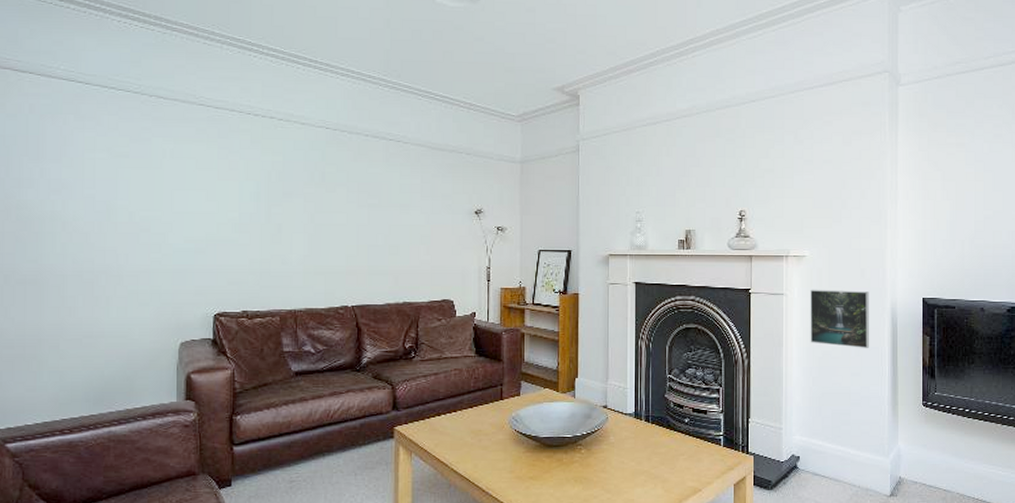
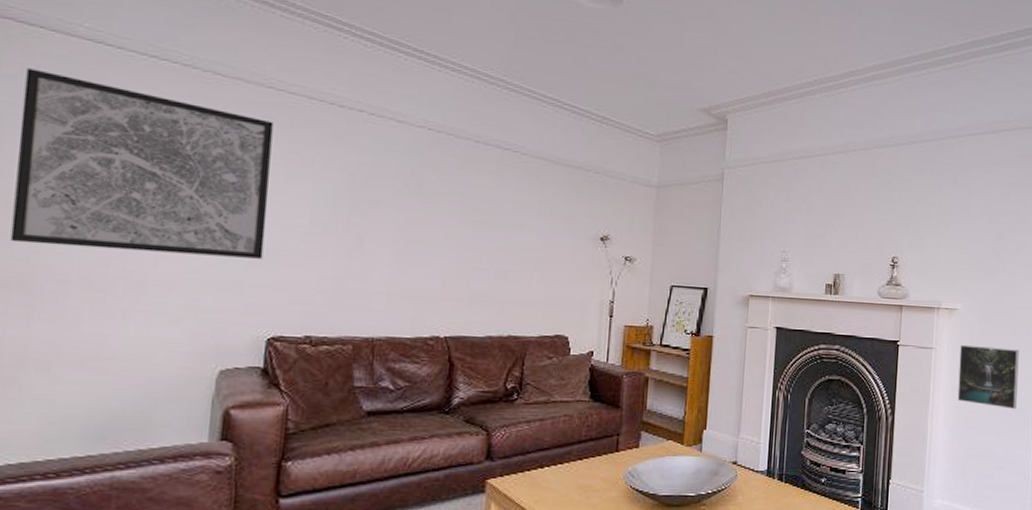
wall art: none [22,107,206,249] -> present [10,68,274,259]

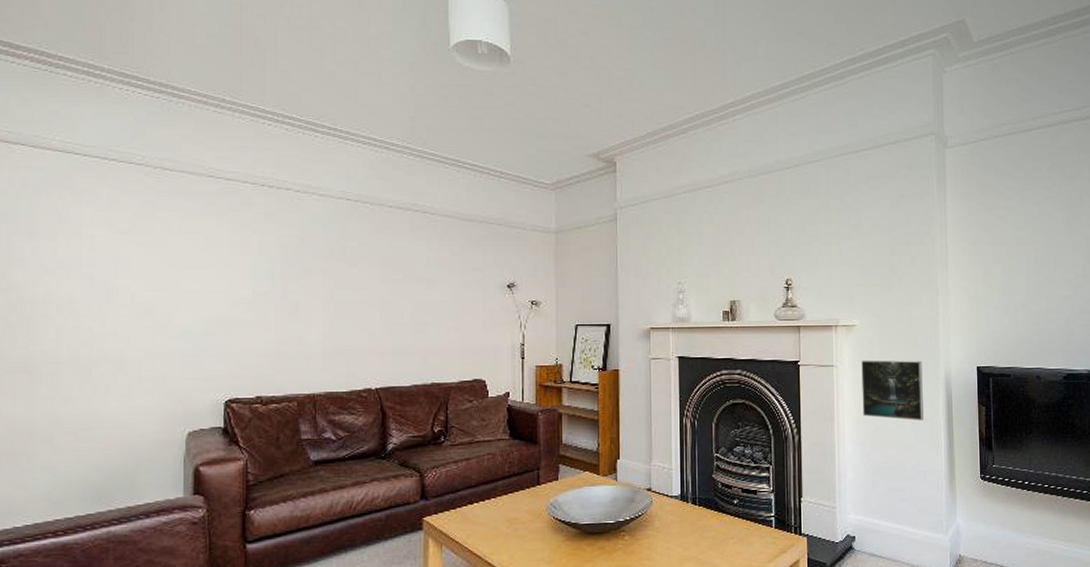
wall art: present [10,68,274,259] -> none [12,181,216,333]

